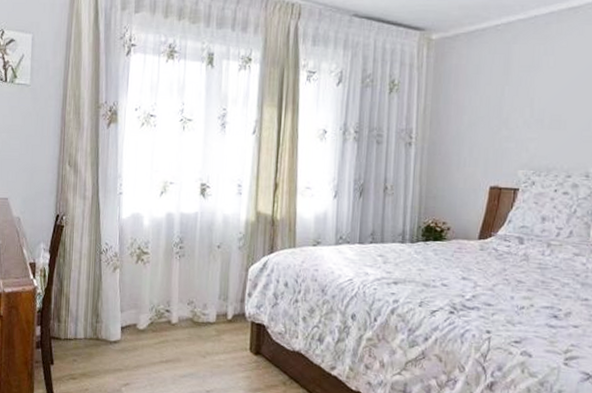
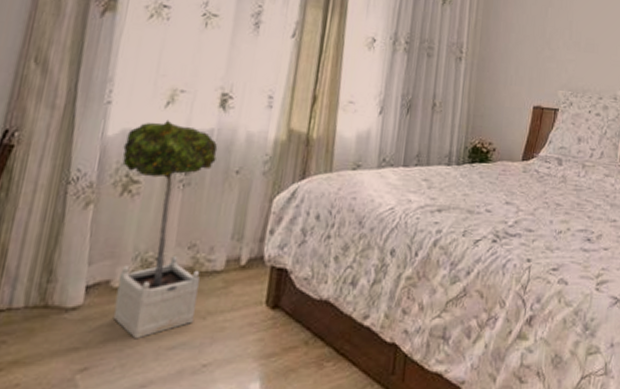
potted tree: none [134,206,202,368] -> present [112,120,218,340]

